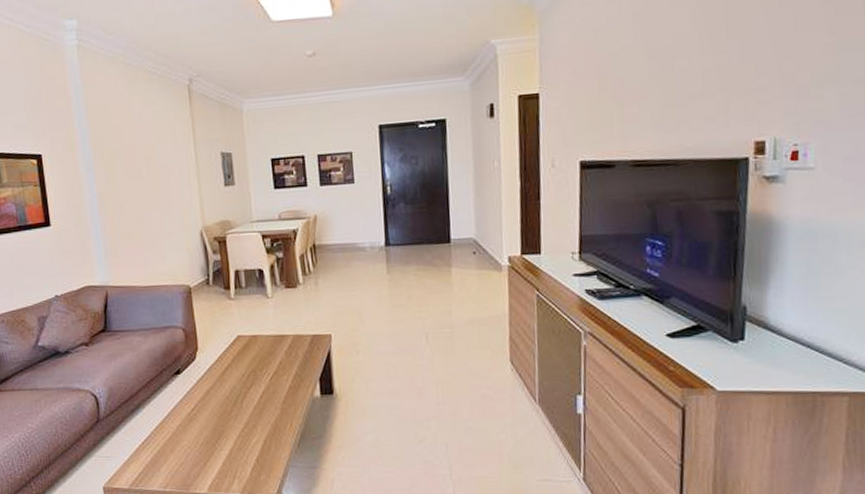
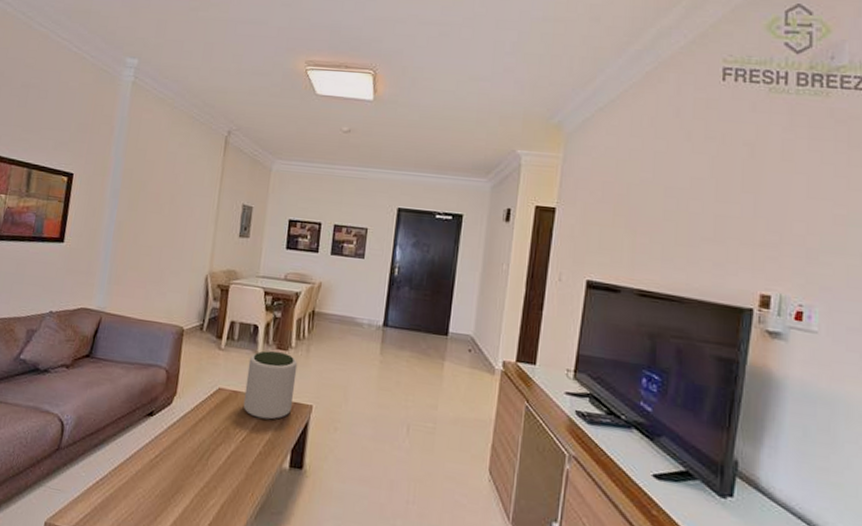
plant pot: none [261,290,312,356] -> present [243,350,298,420]

